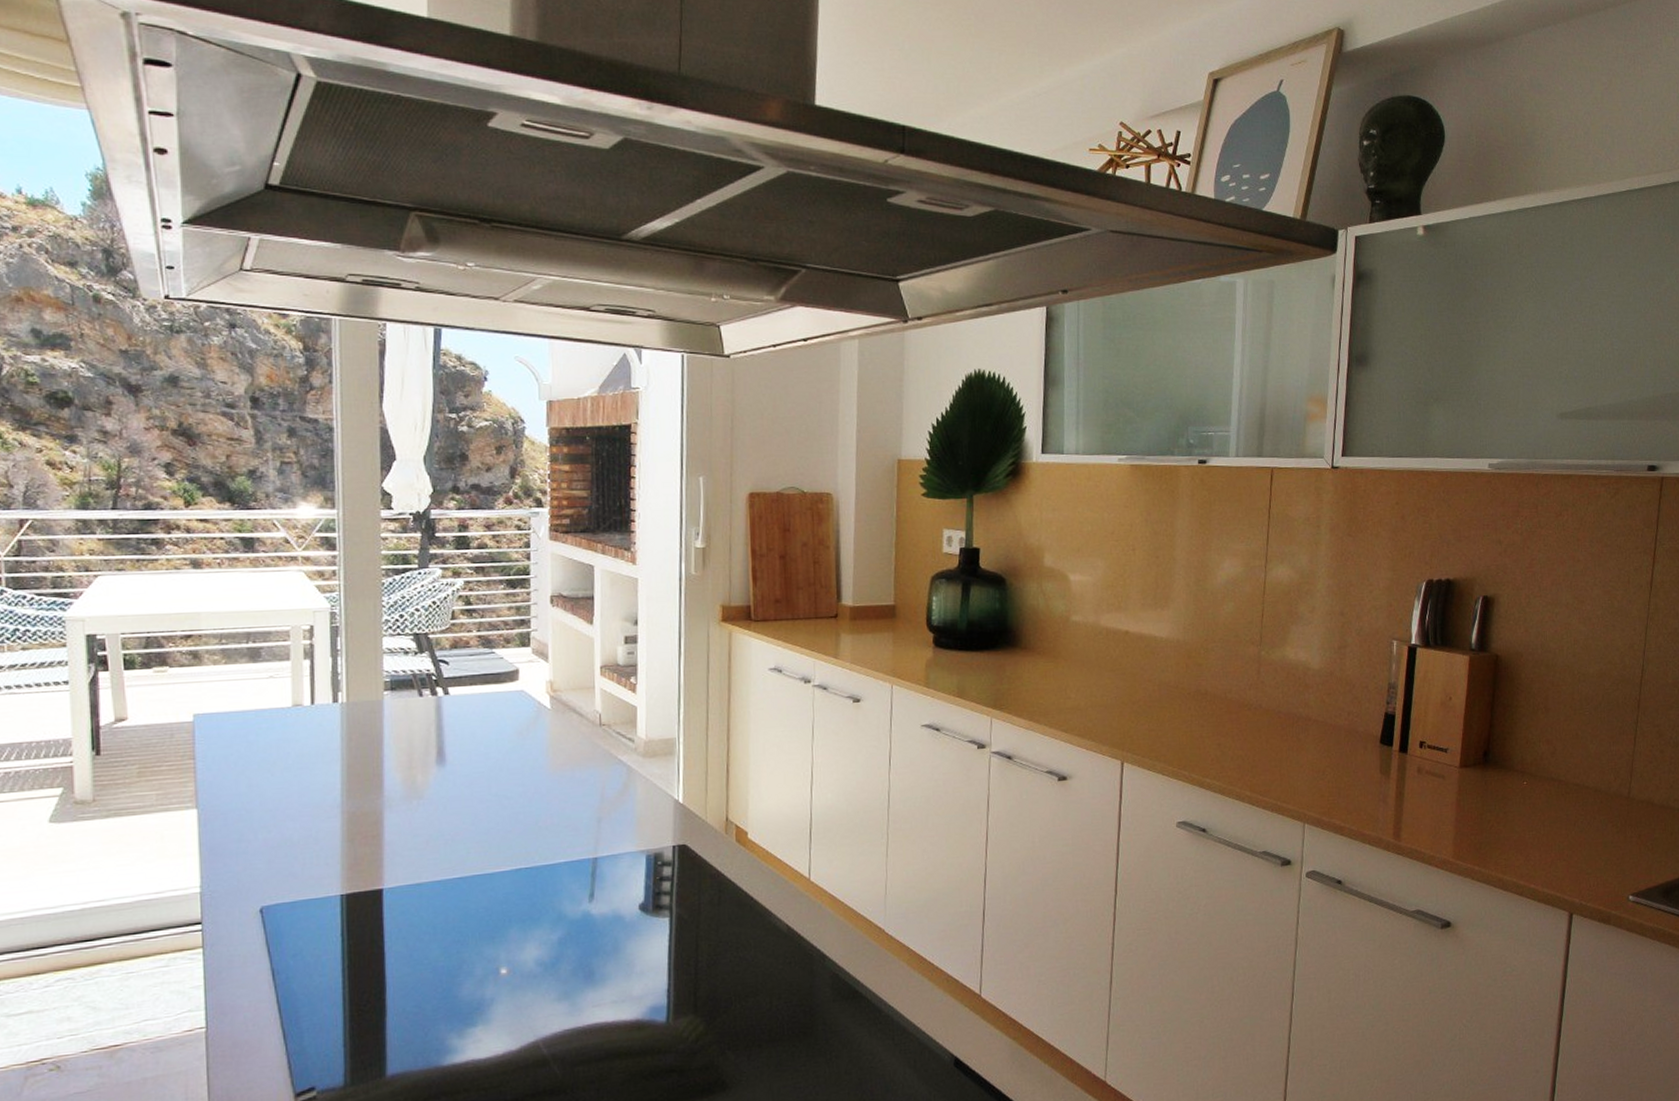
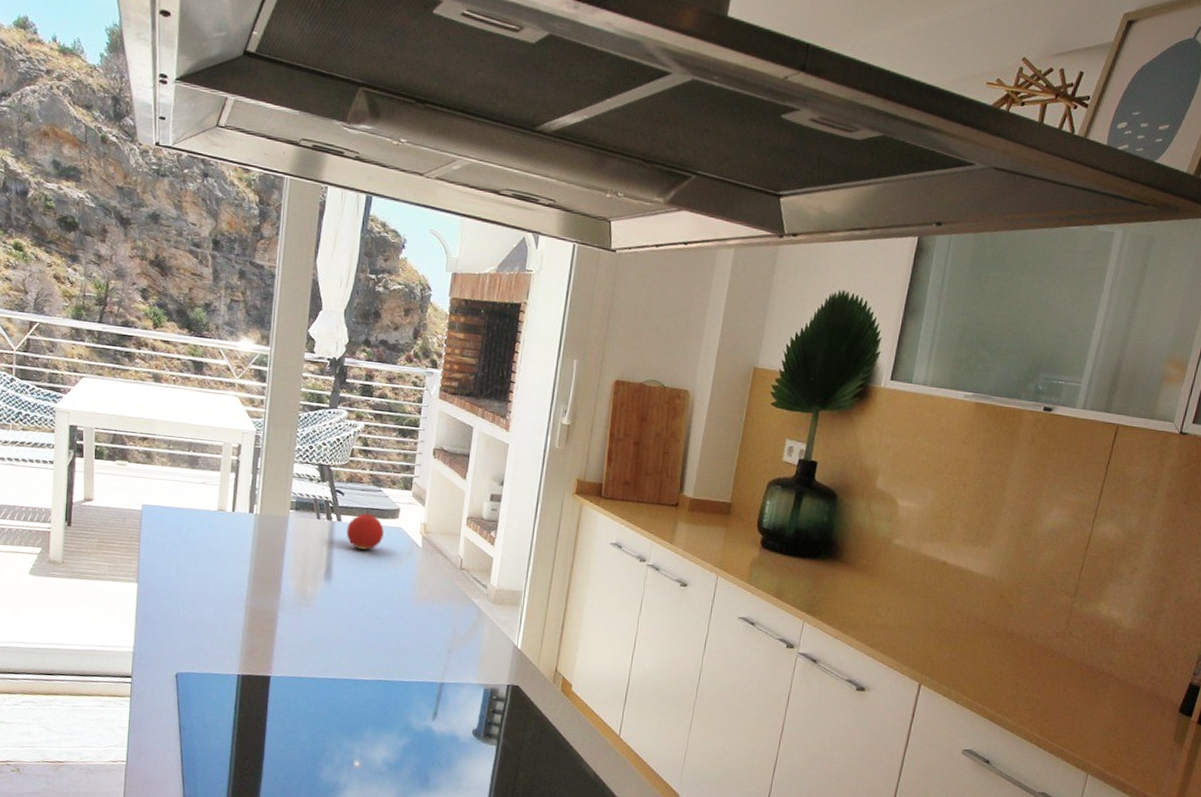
fruit: none [457,674,503,723] -> present [346,508,384,550]

